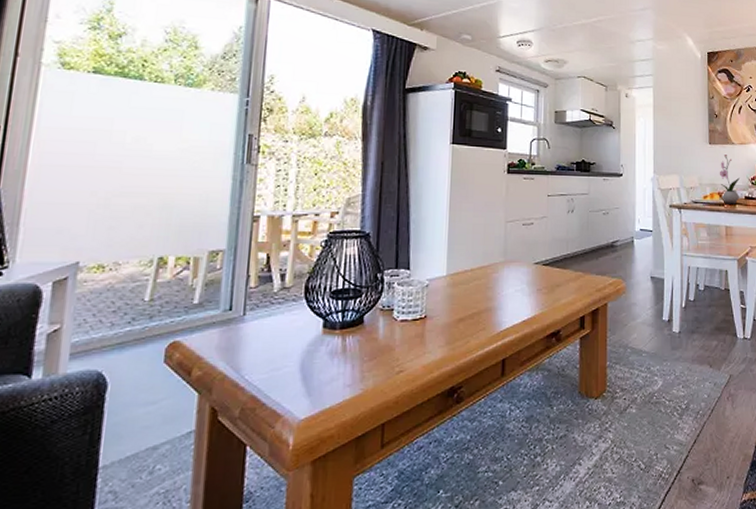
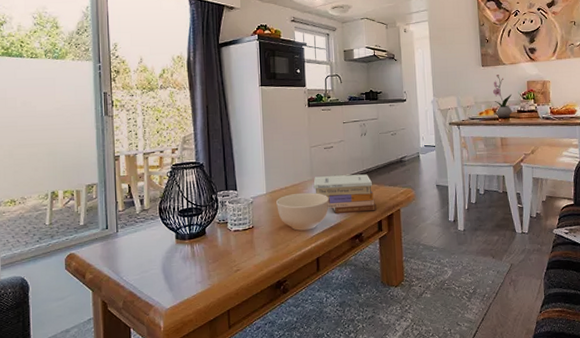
bowl: none [458,277,523,324] -> present [276,192,329,231]
books: none [506,258,580,306] -> present [313,174,377,215]

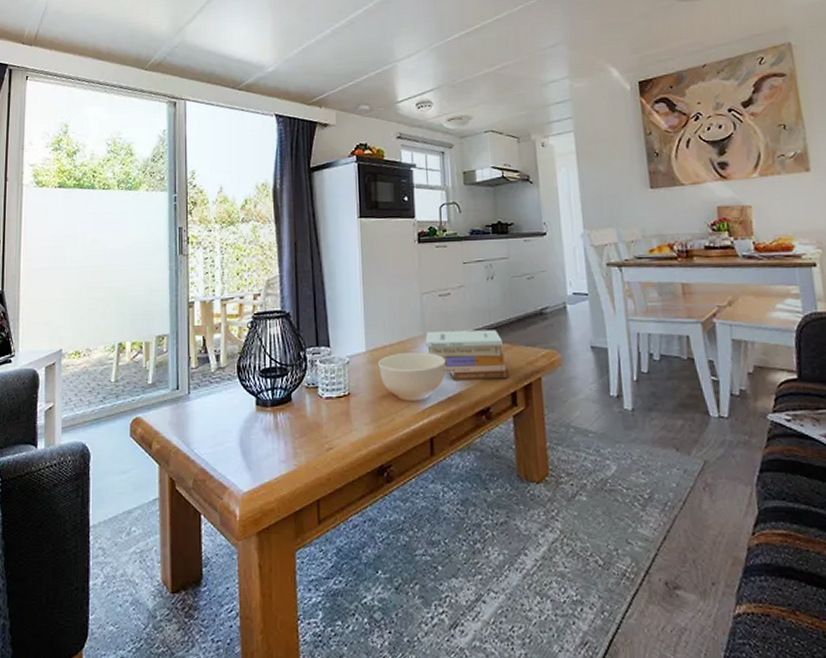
flower arrangement: present [492,75,513,118] -> none [667,198,698,257]

